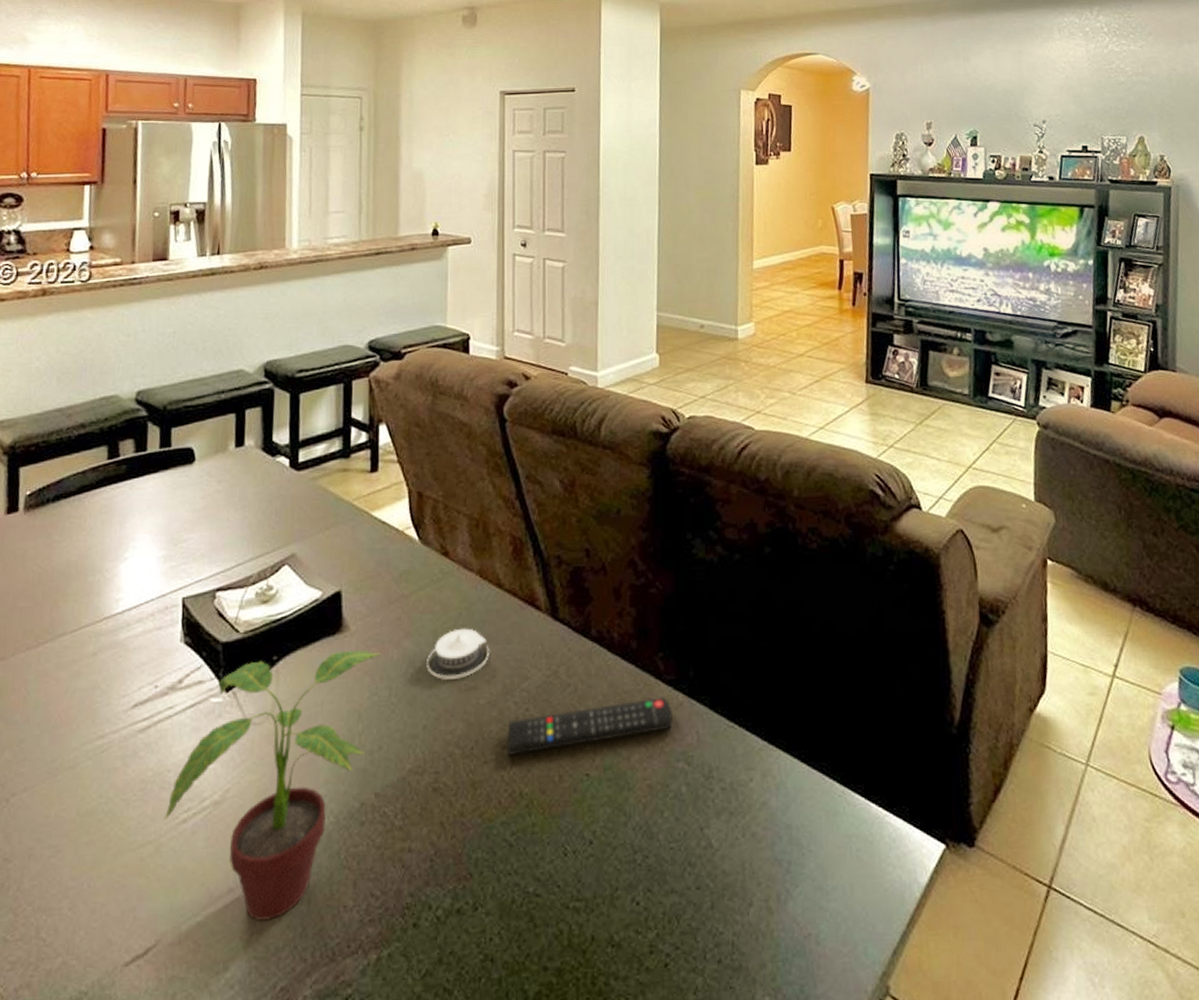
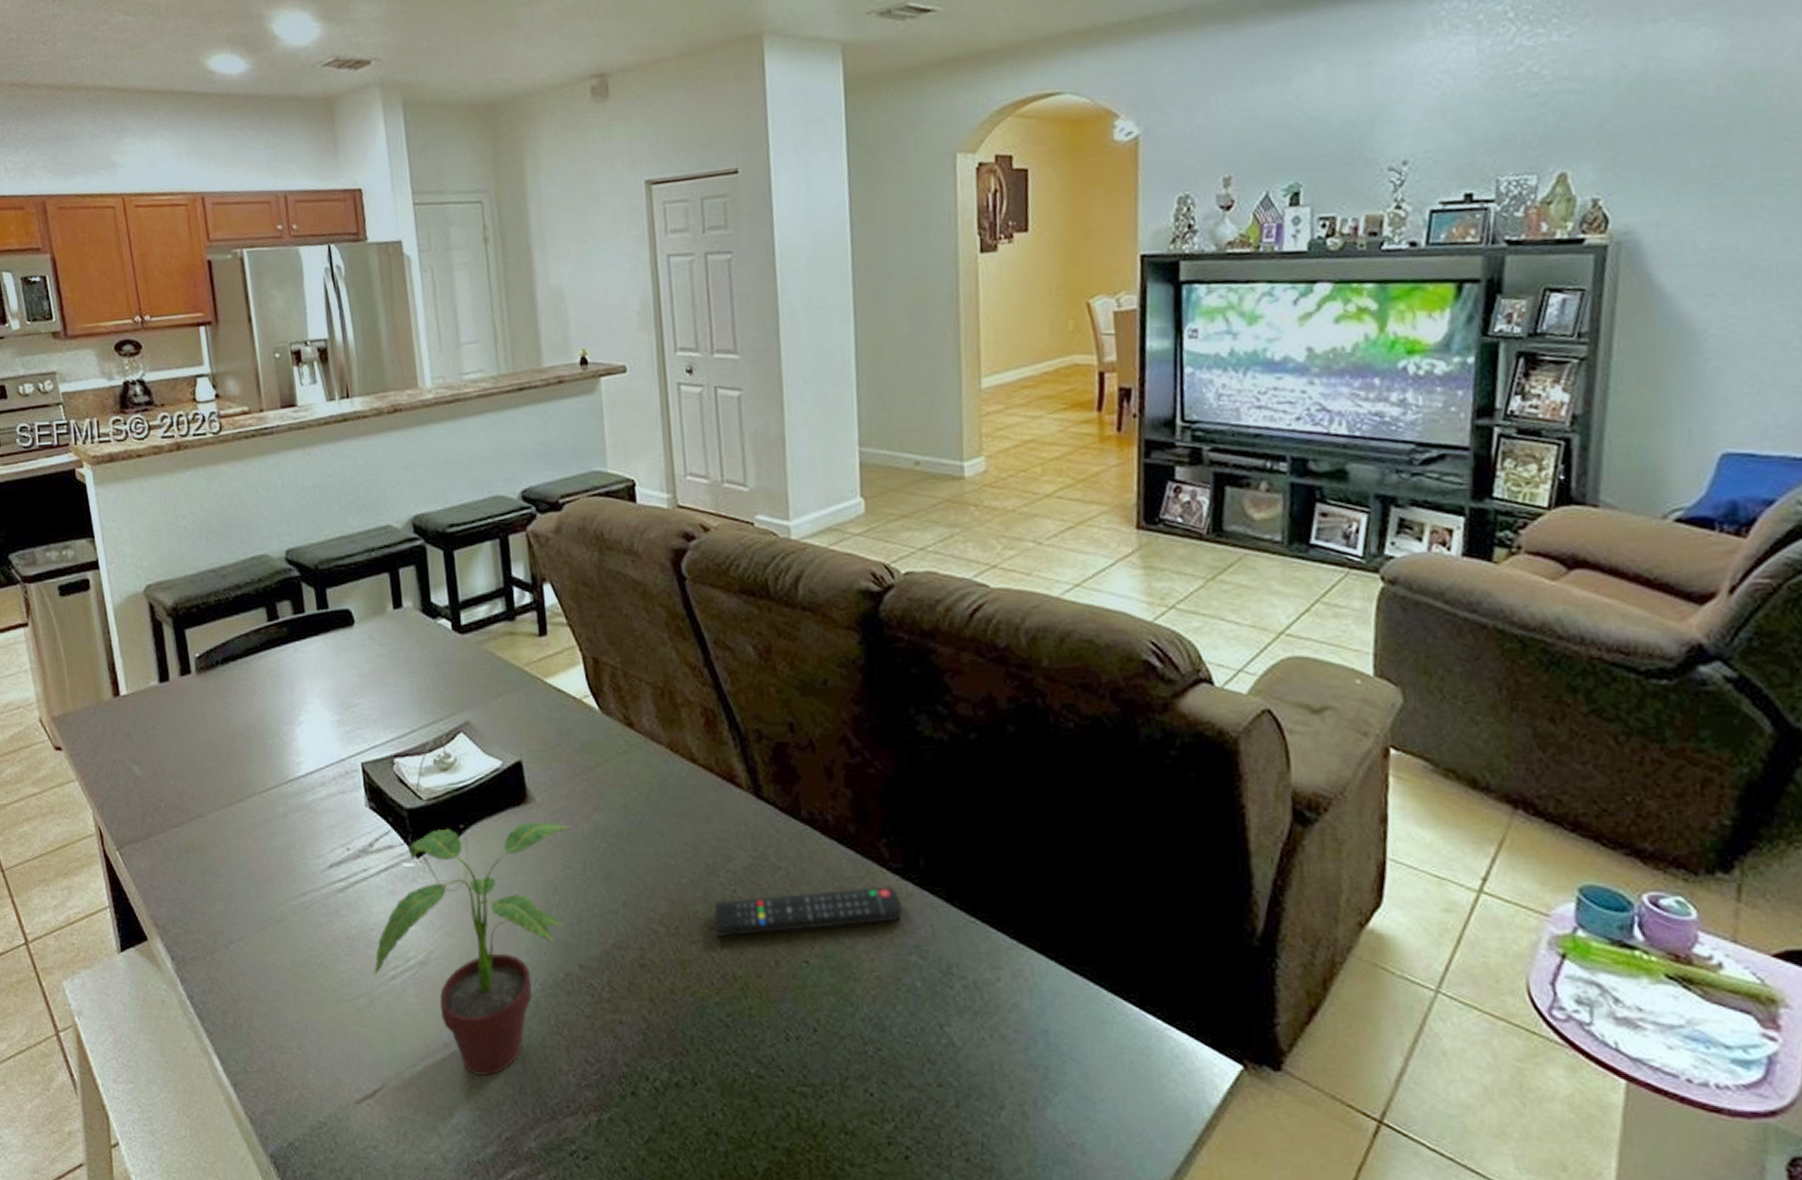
architectural model: present [426,628,489,681] -> none [620,804,688,857]

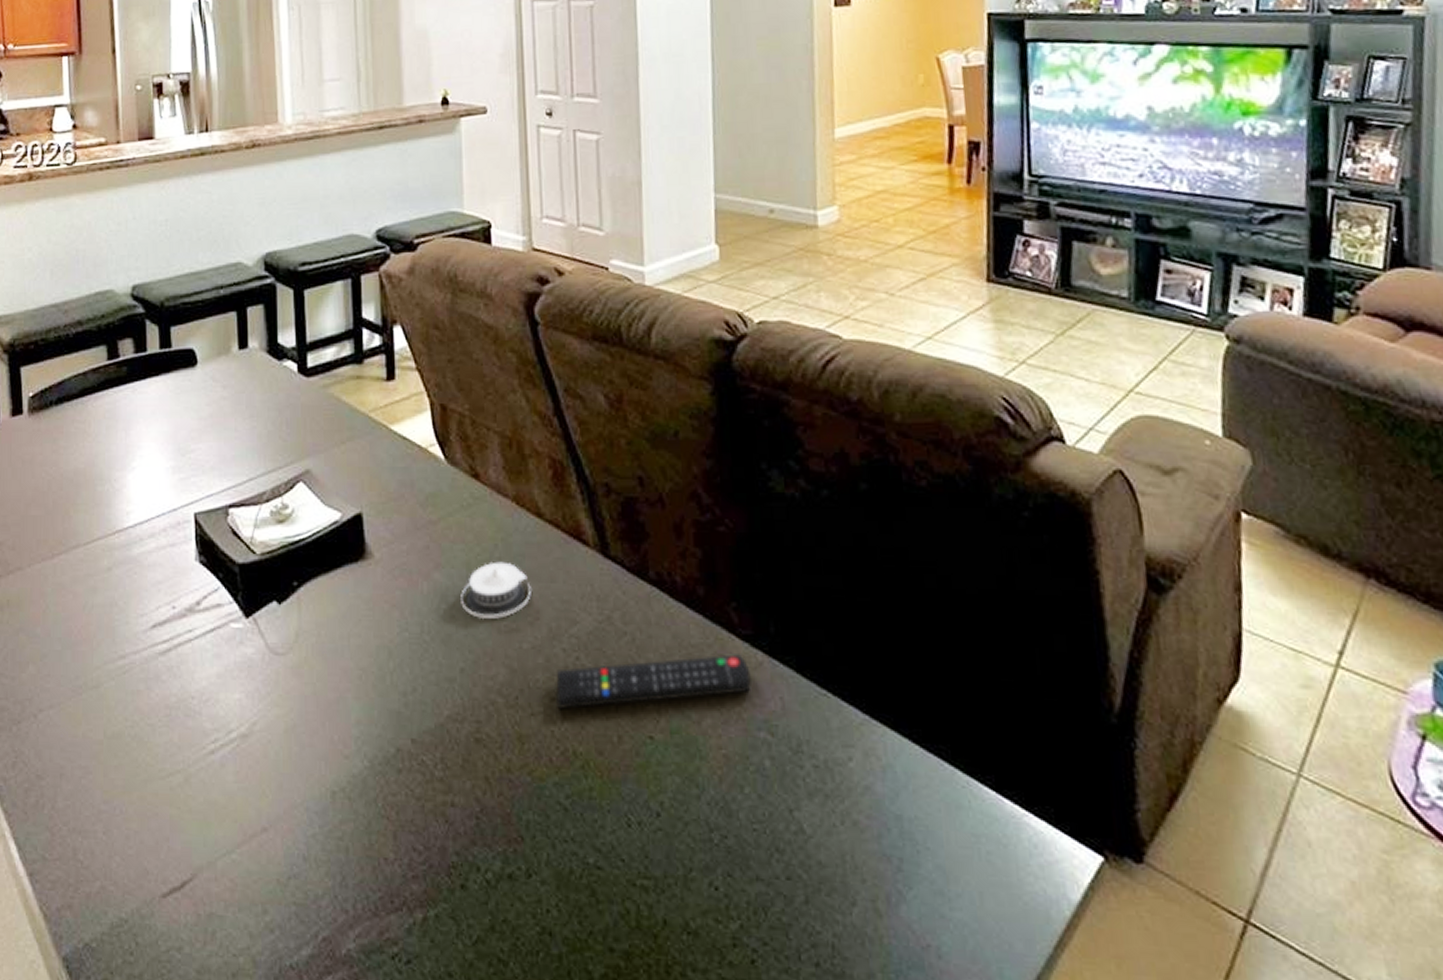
potted plant: present [374,821,571,1077] -> none [192,579,410,867]
architectural model: none [620,804,688,857] -> present [461,561,531,620]

